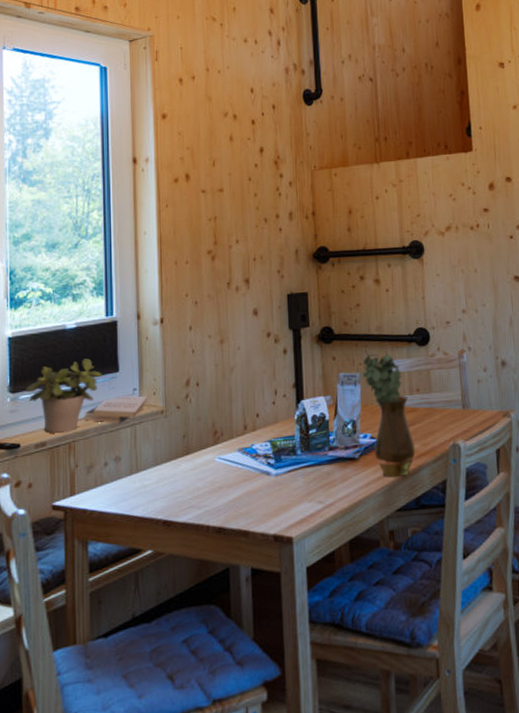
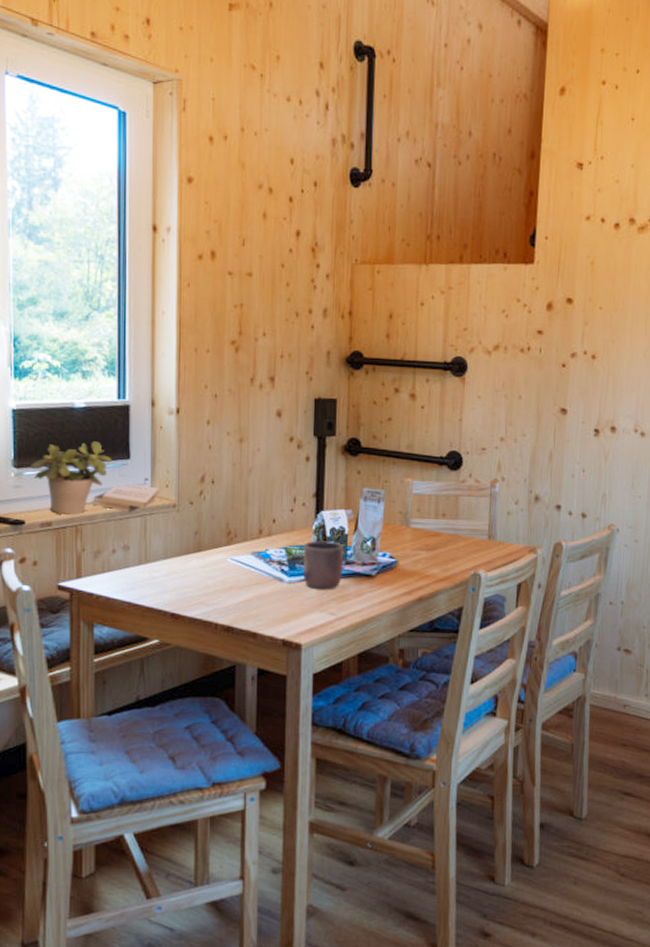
mug: none [287,428,327,479] -> present [302,540,343,589]
vase: present [361,350,416,477] -> none [386,467,435,598]

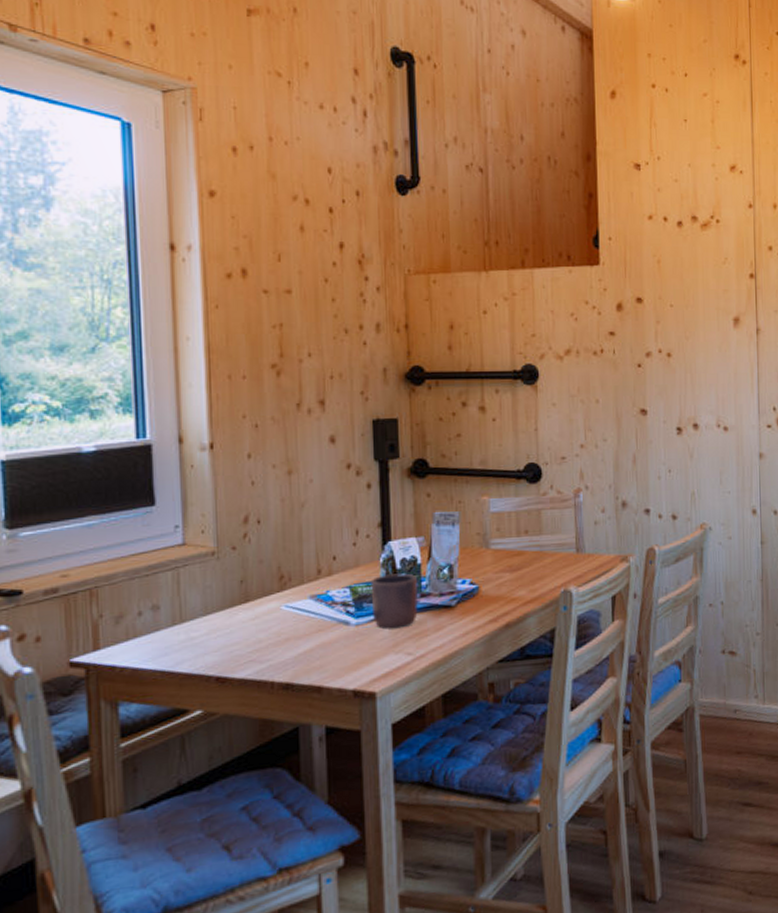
potted plant: present [29,441,112,516] -> none [26,489,133,578]
books: present [92,482,159,513] -> none [109,532,194,568]

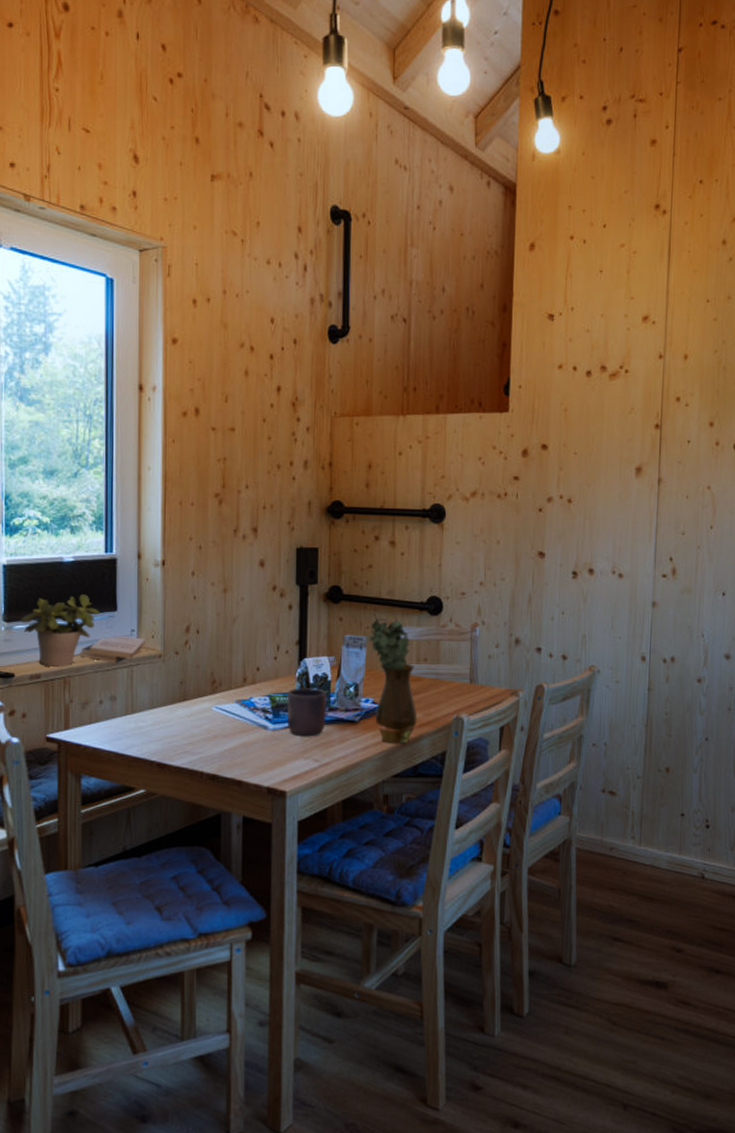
potted plant: none [26,489,133,578] -> present [19,594,100,668]
books: none [109,532,194,568] -> present [80,634,146,664]
vase: none [460,486,522,626] -> present [367,613,418,743]

